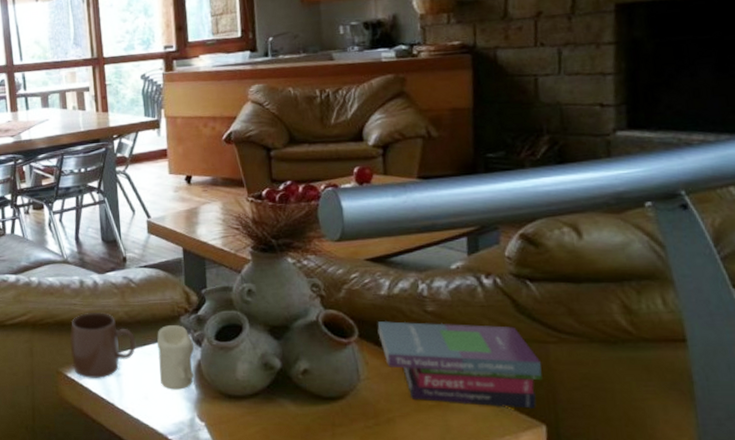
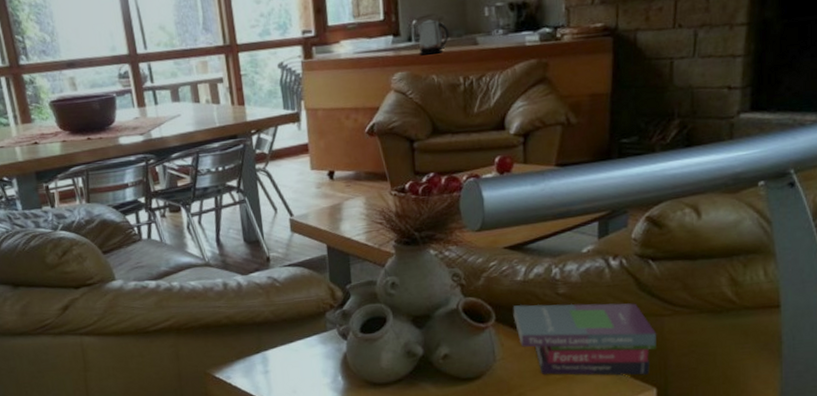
mug: present [69,311,136,378] -> none [215,312,283,377]
candle: present [156,325,194,390] -> none [303,321,341,382]
kettle: none [274,37,306,70] -> present [418,19,450,56]

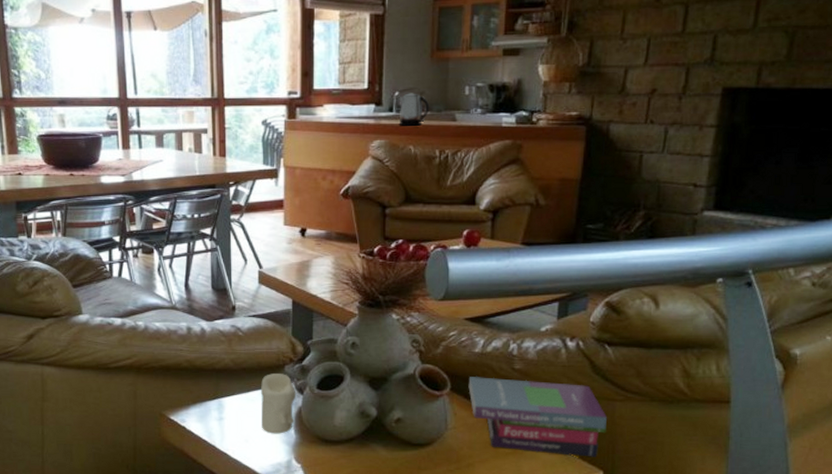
candle: none [303,321,341,382] -> present [260,374,295,434]

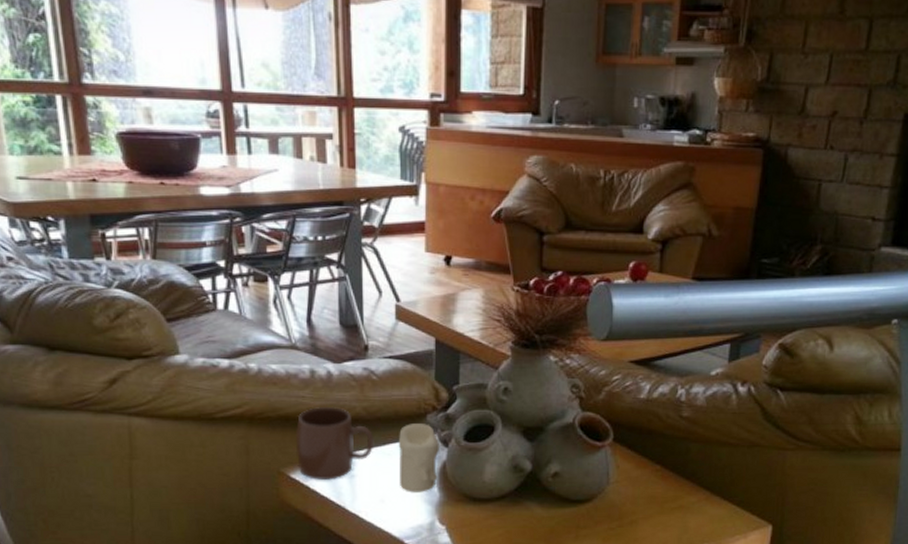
mug: none [174,358,240,421] -> present [295,406,374,480]
kettle: present [400,93,430,127] -> none [560,102,594,142]
books: present [468,377,608,457] -> none [632,425,778,510]

